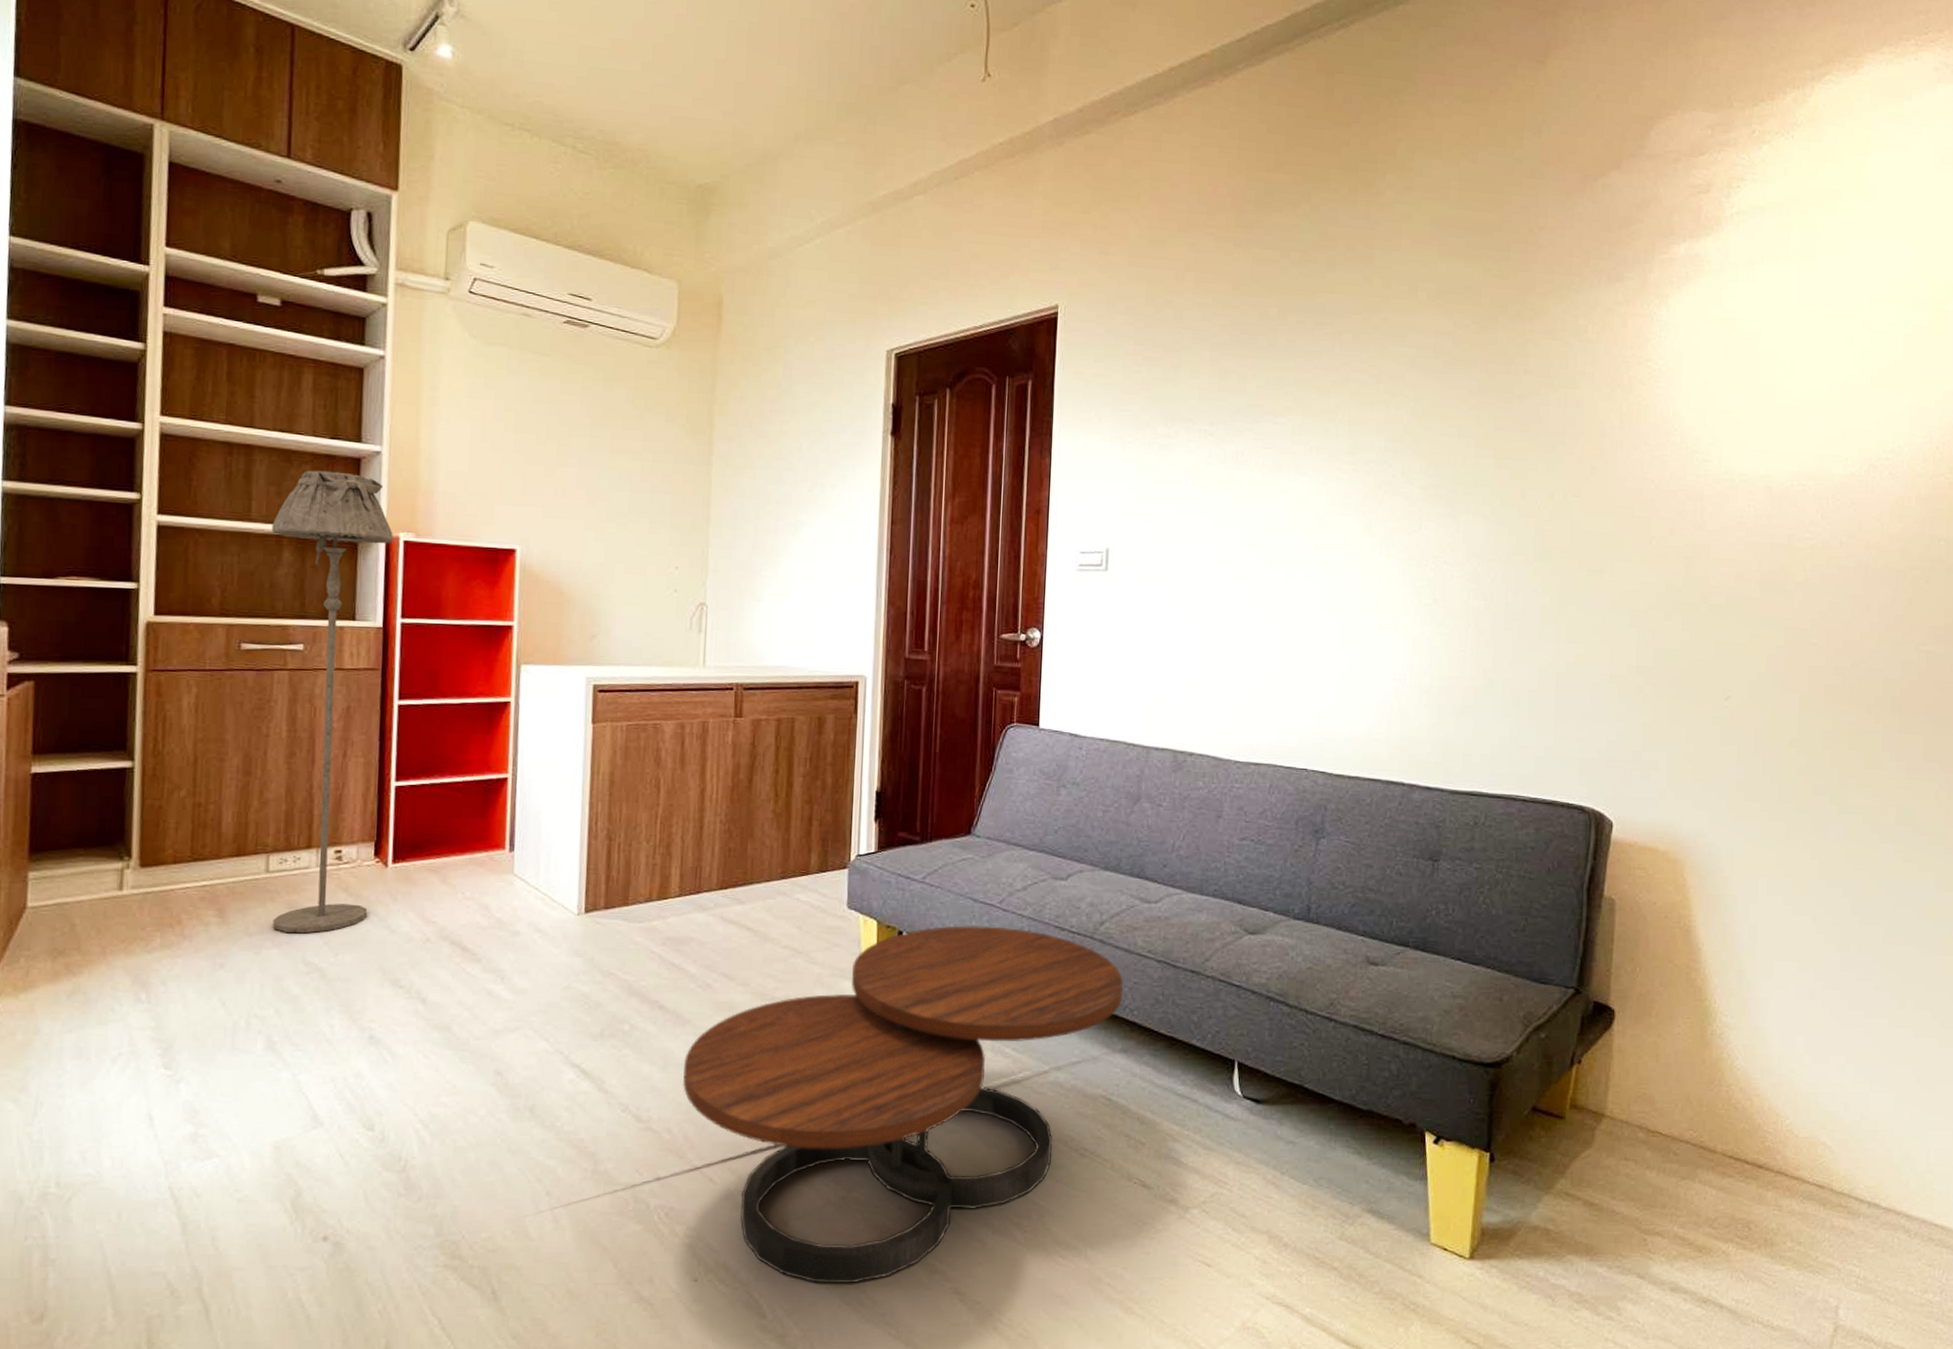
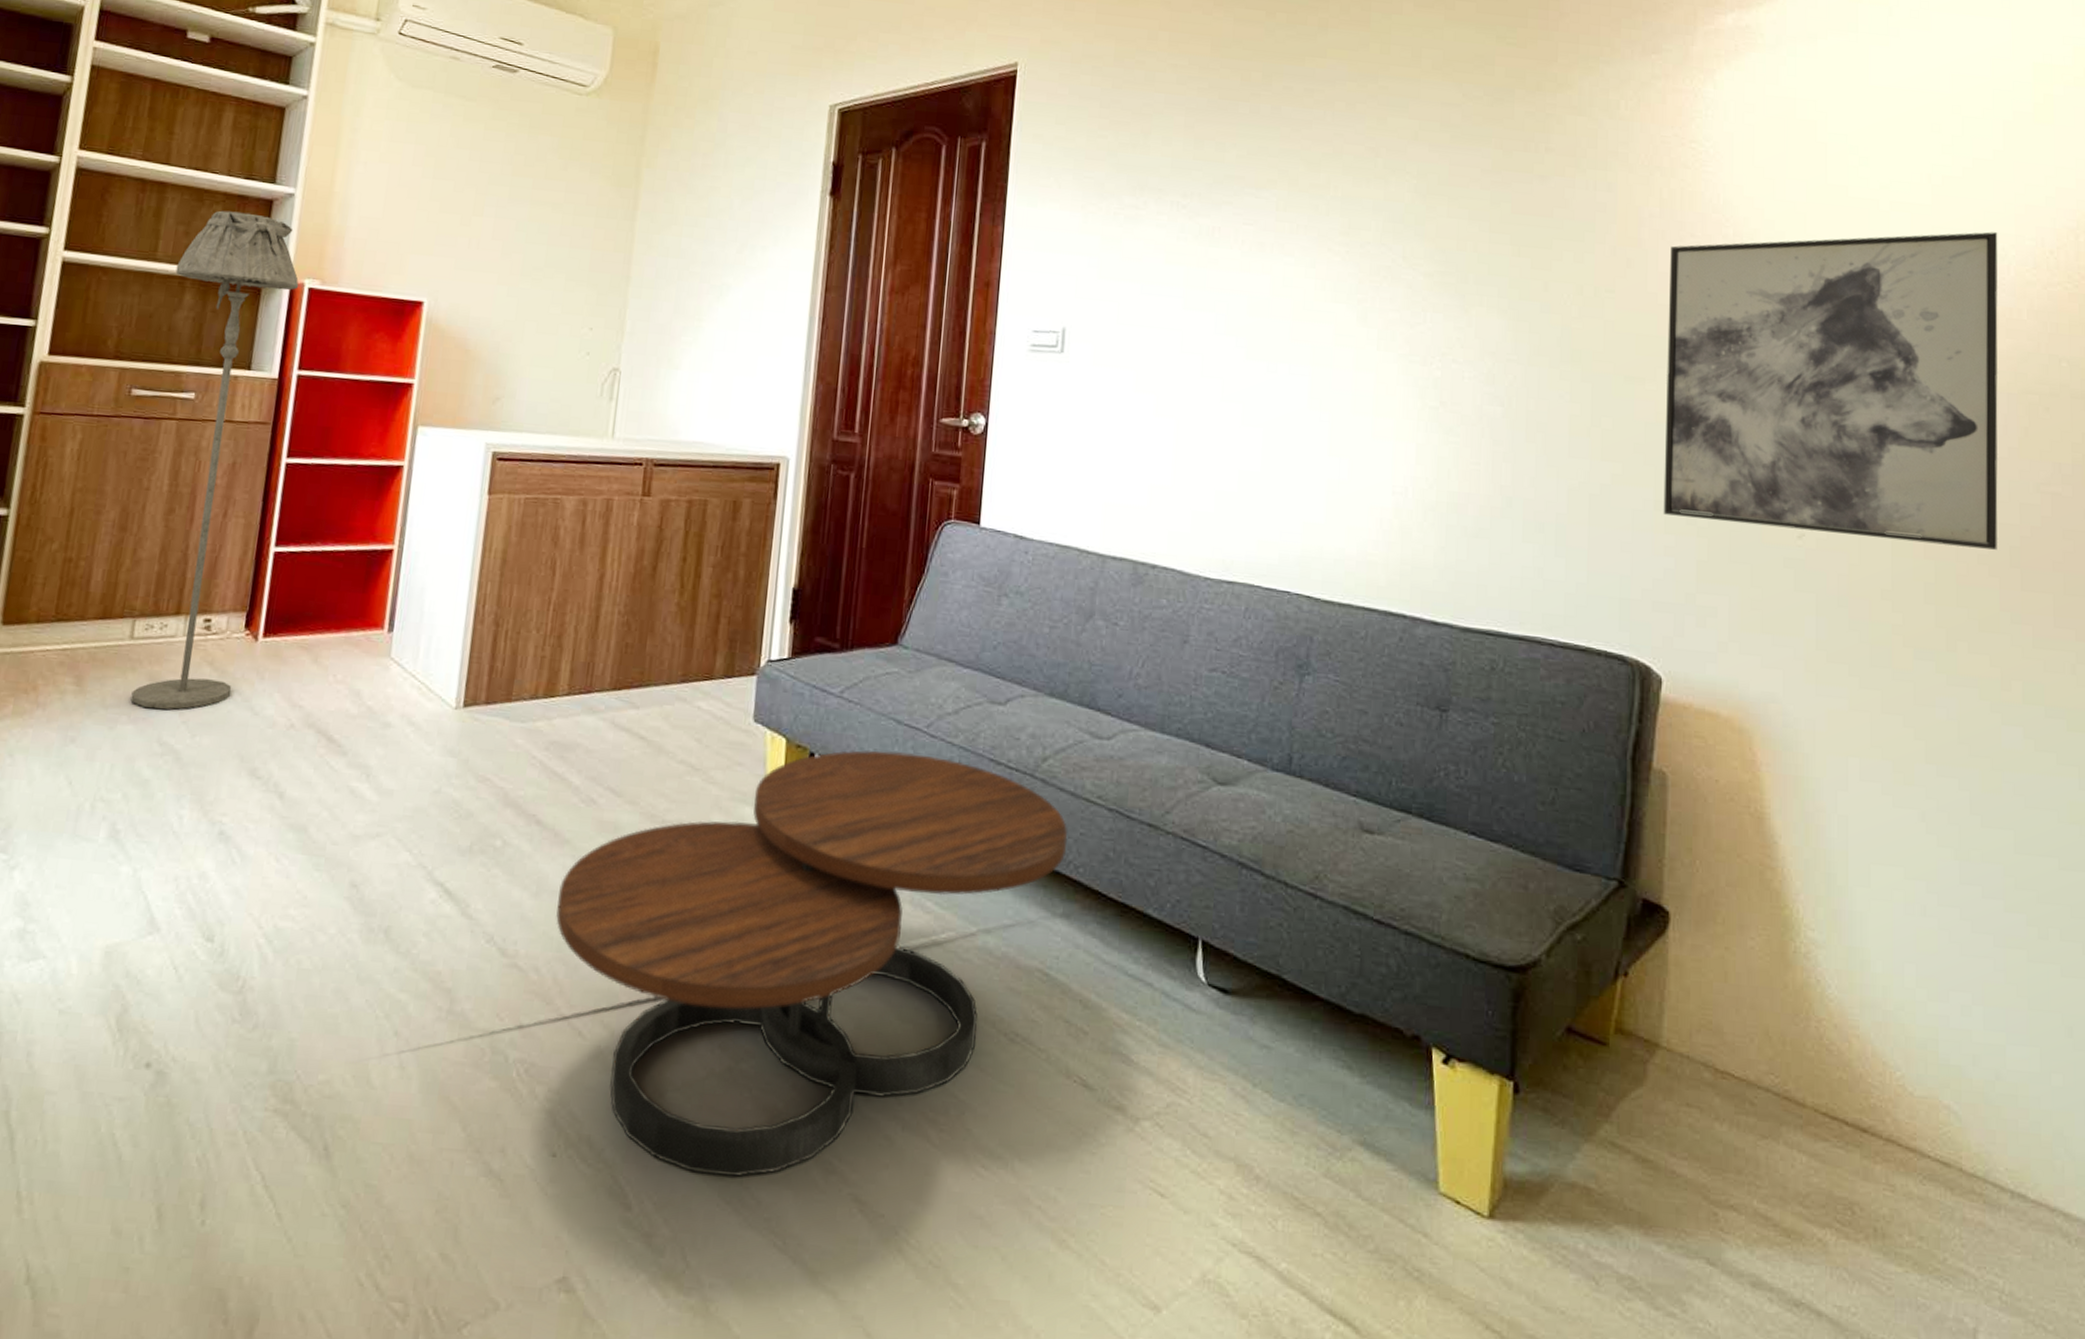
wall art: none [1617,432,1896,701] -> present [1663,231,1998,550]

